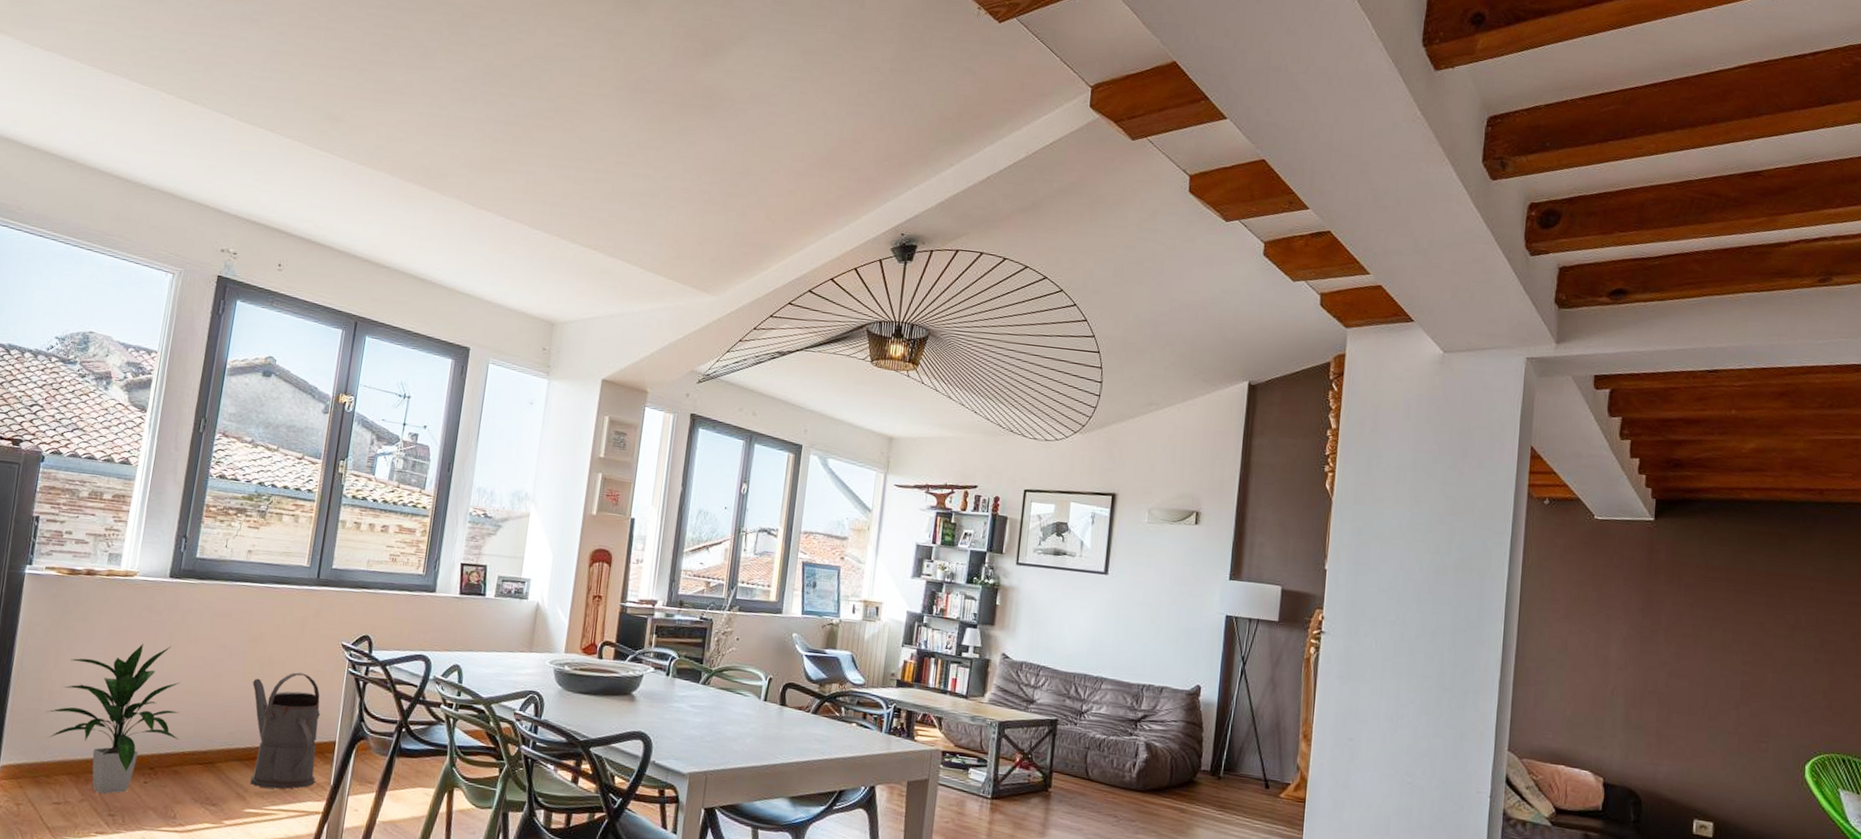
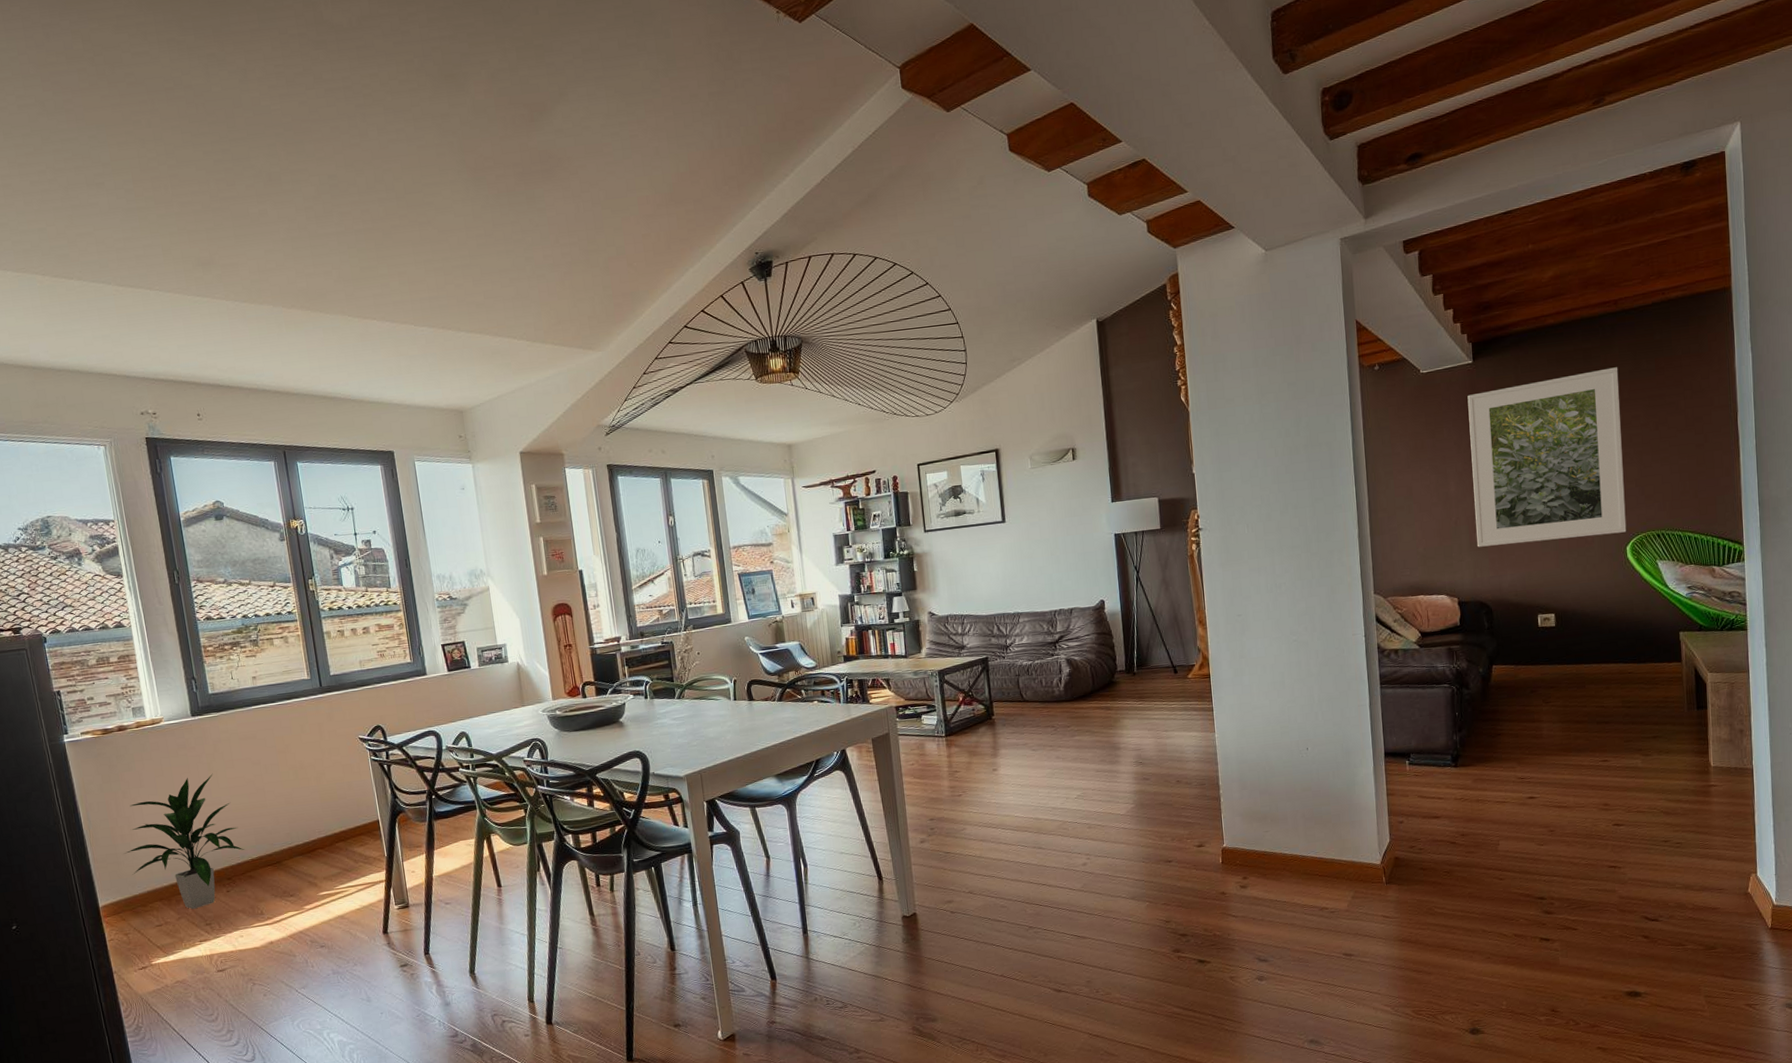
watering can: present [250,672,320,789] -> none [292,770,371,873]
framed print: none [1634,554,1817,748] -> present [1467,367,1627,547]

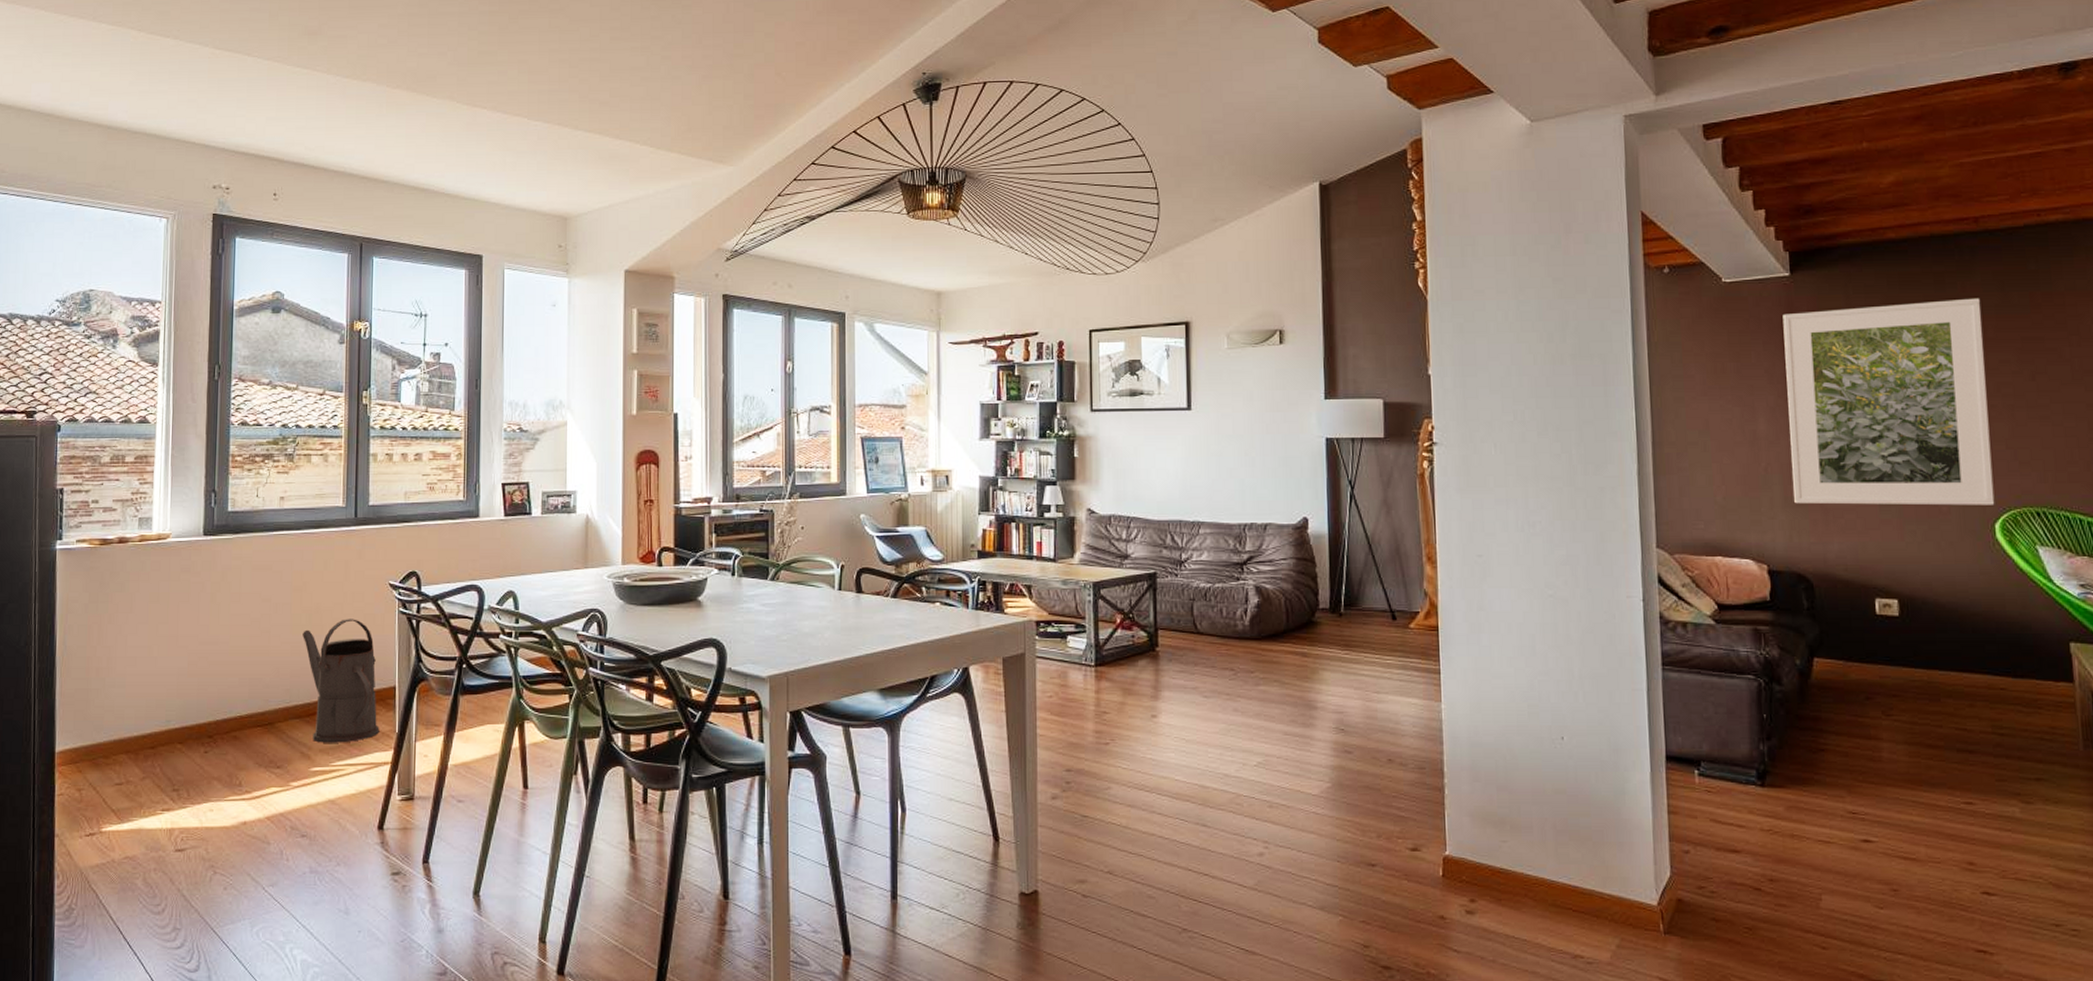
indoor plant: present [124,773,245,910] -> none [96,606,235,769]
watering can: none [292,770,371,873] -> present [303,619,379,743]

